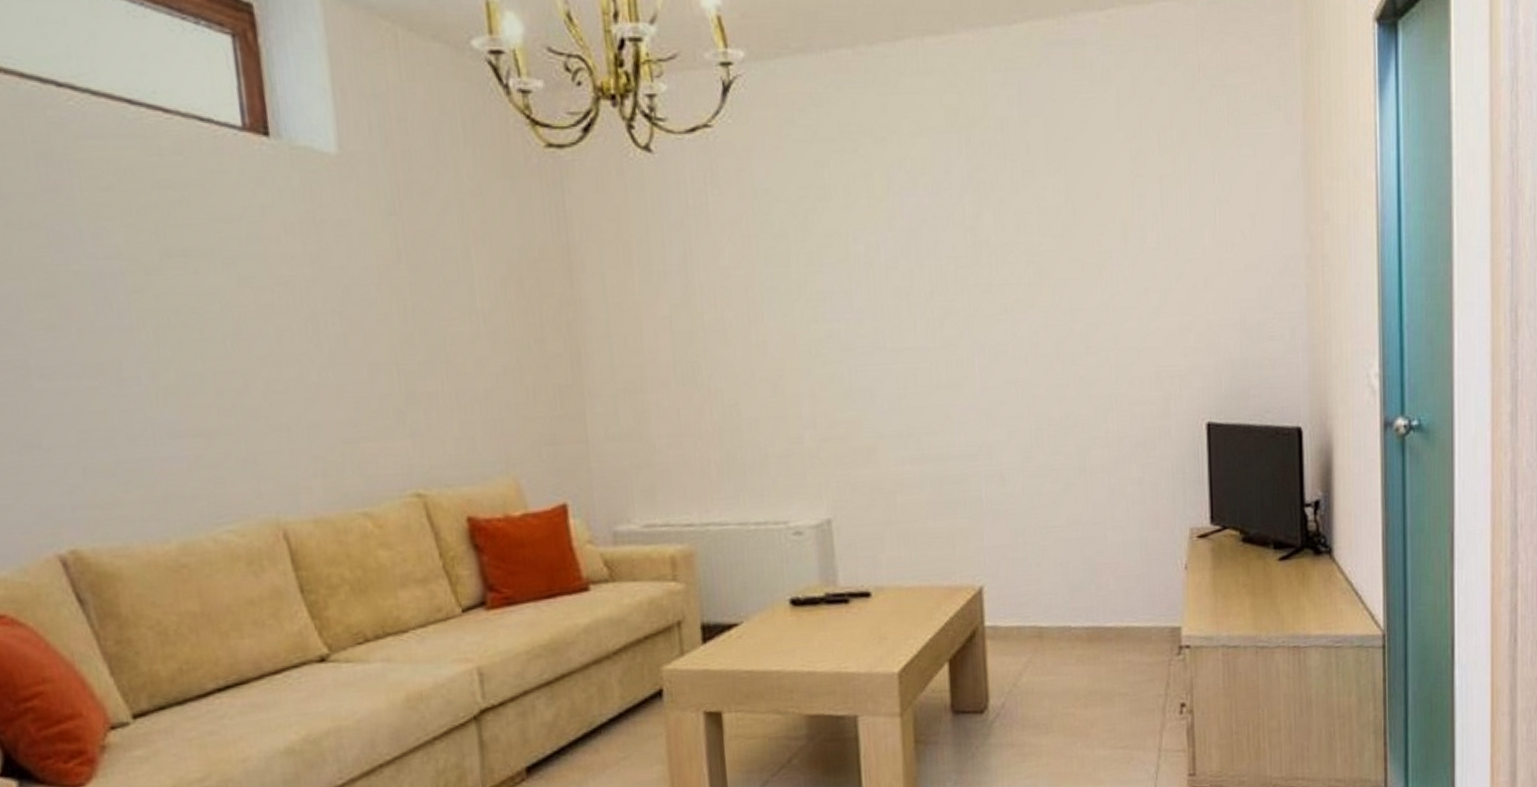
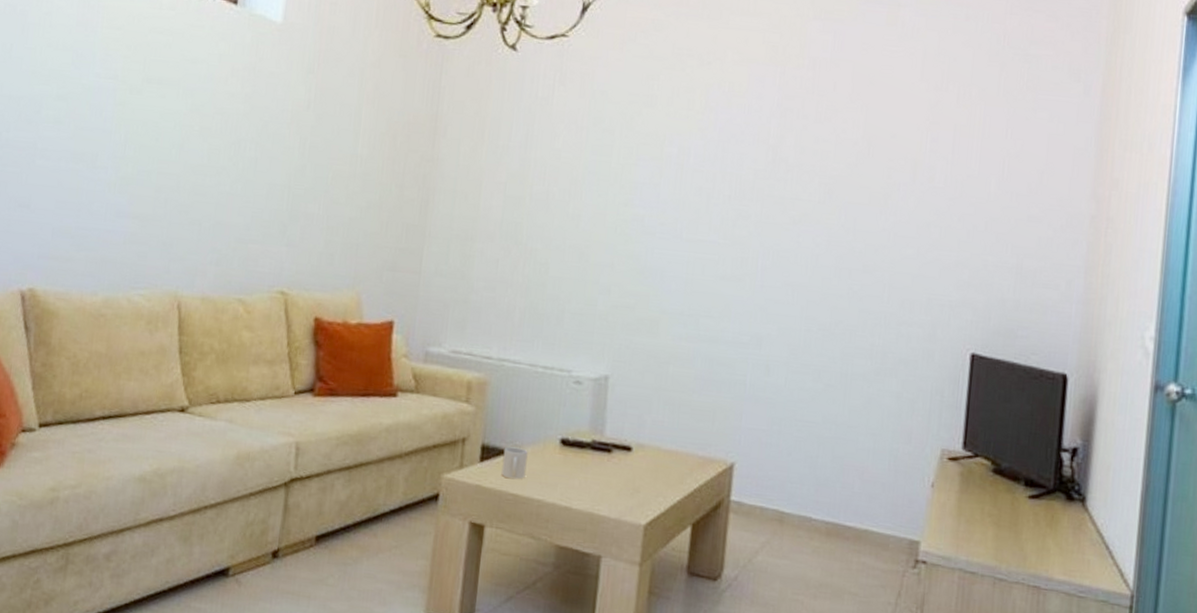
mug: none [727,618,758,656] -> present [501,447,528,480]

